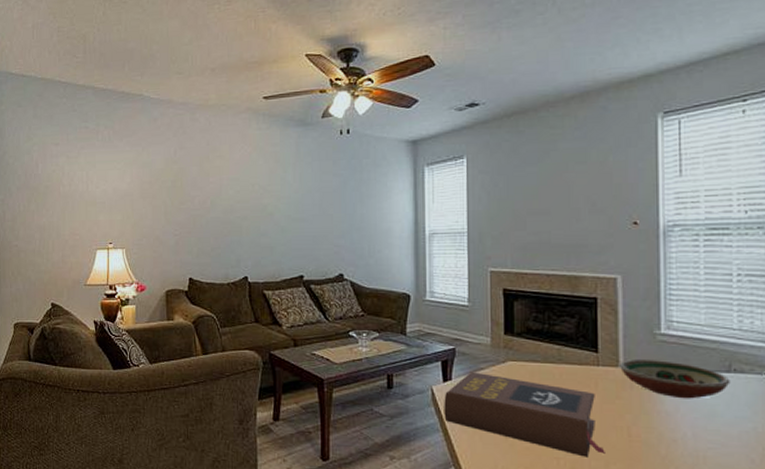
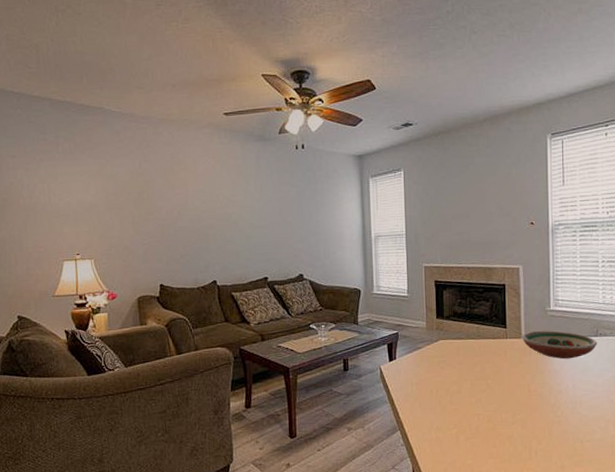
book: present [444,372,605,457] -> none [390,351,512,412]

